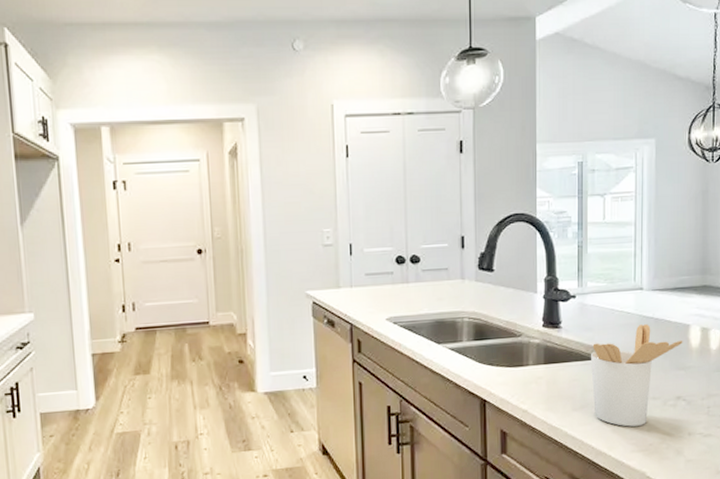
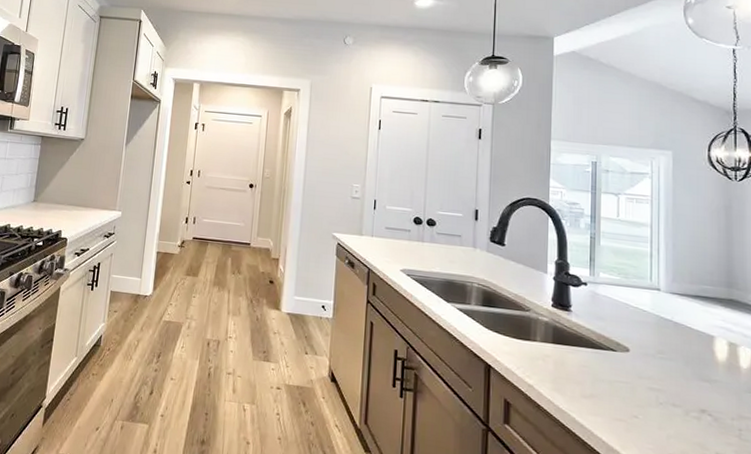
utensil holder: present [591,324,683,427] -> none [603,325,707,431]

